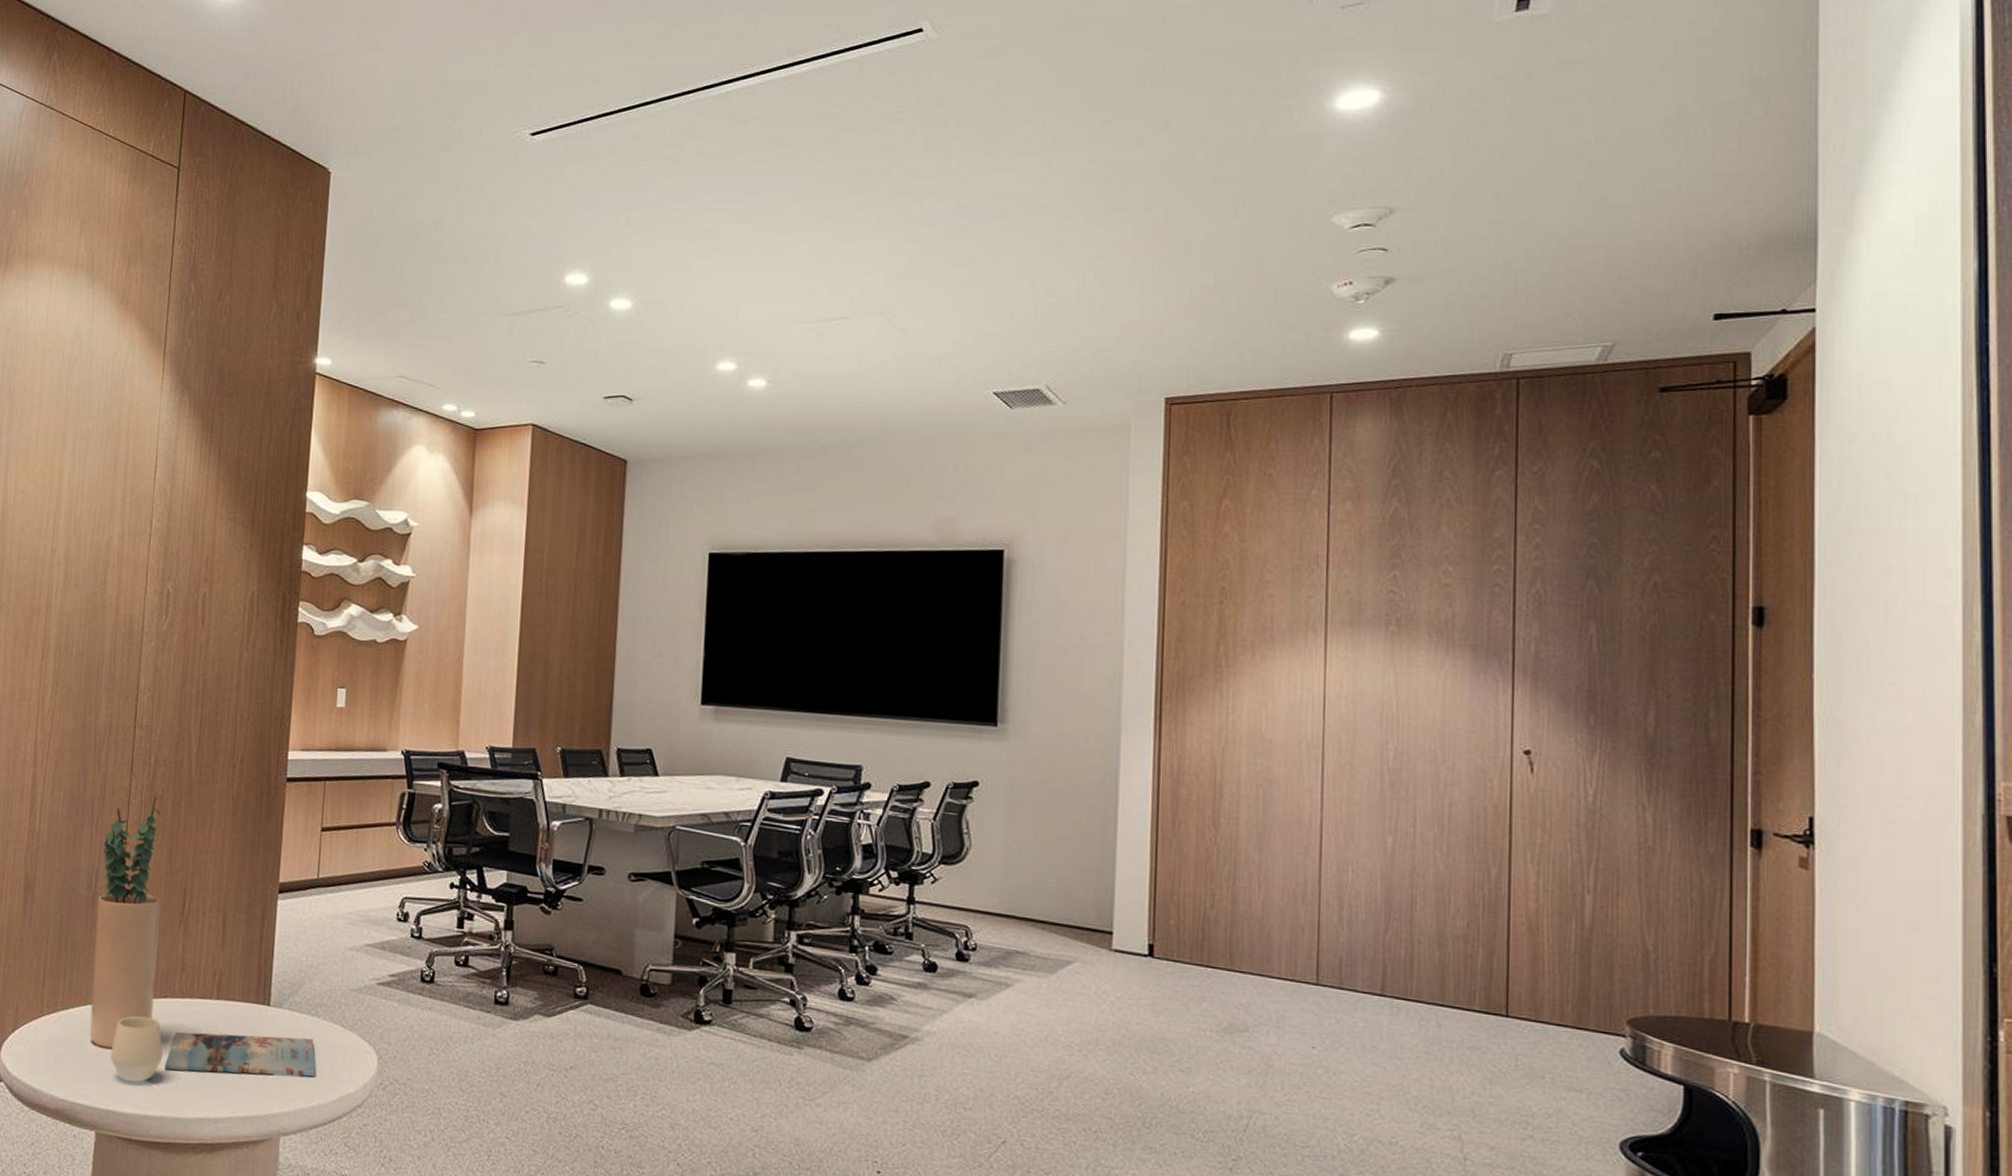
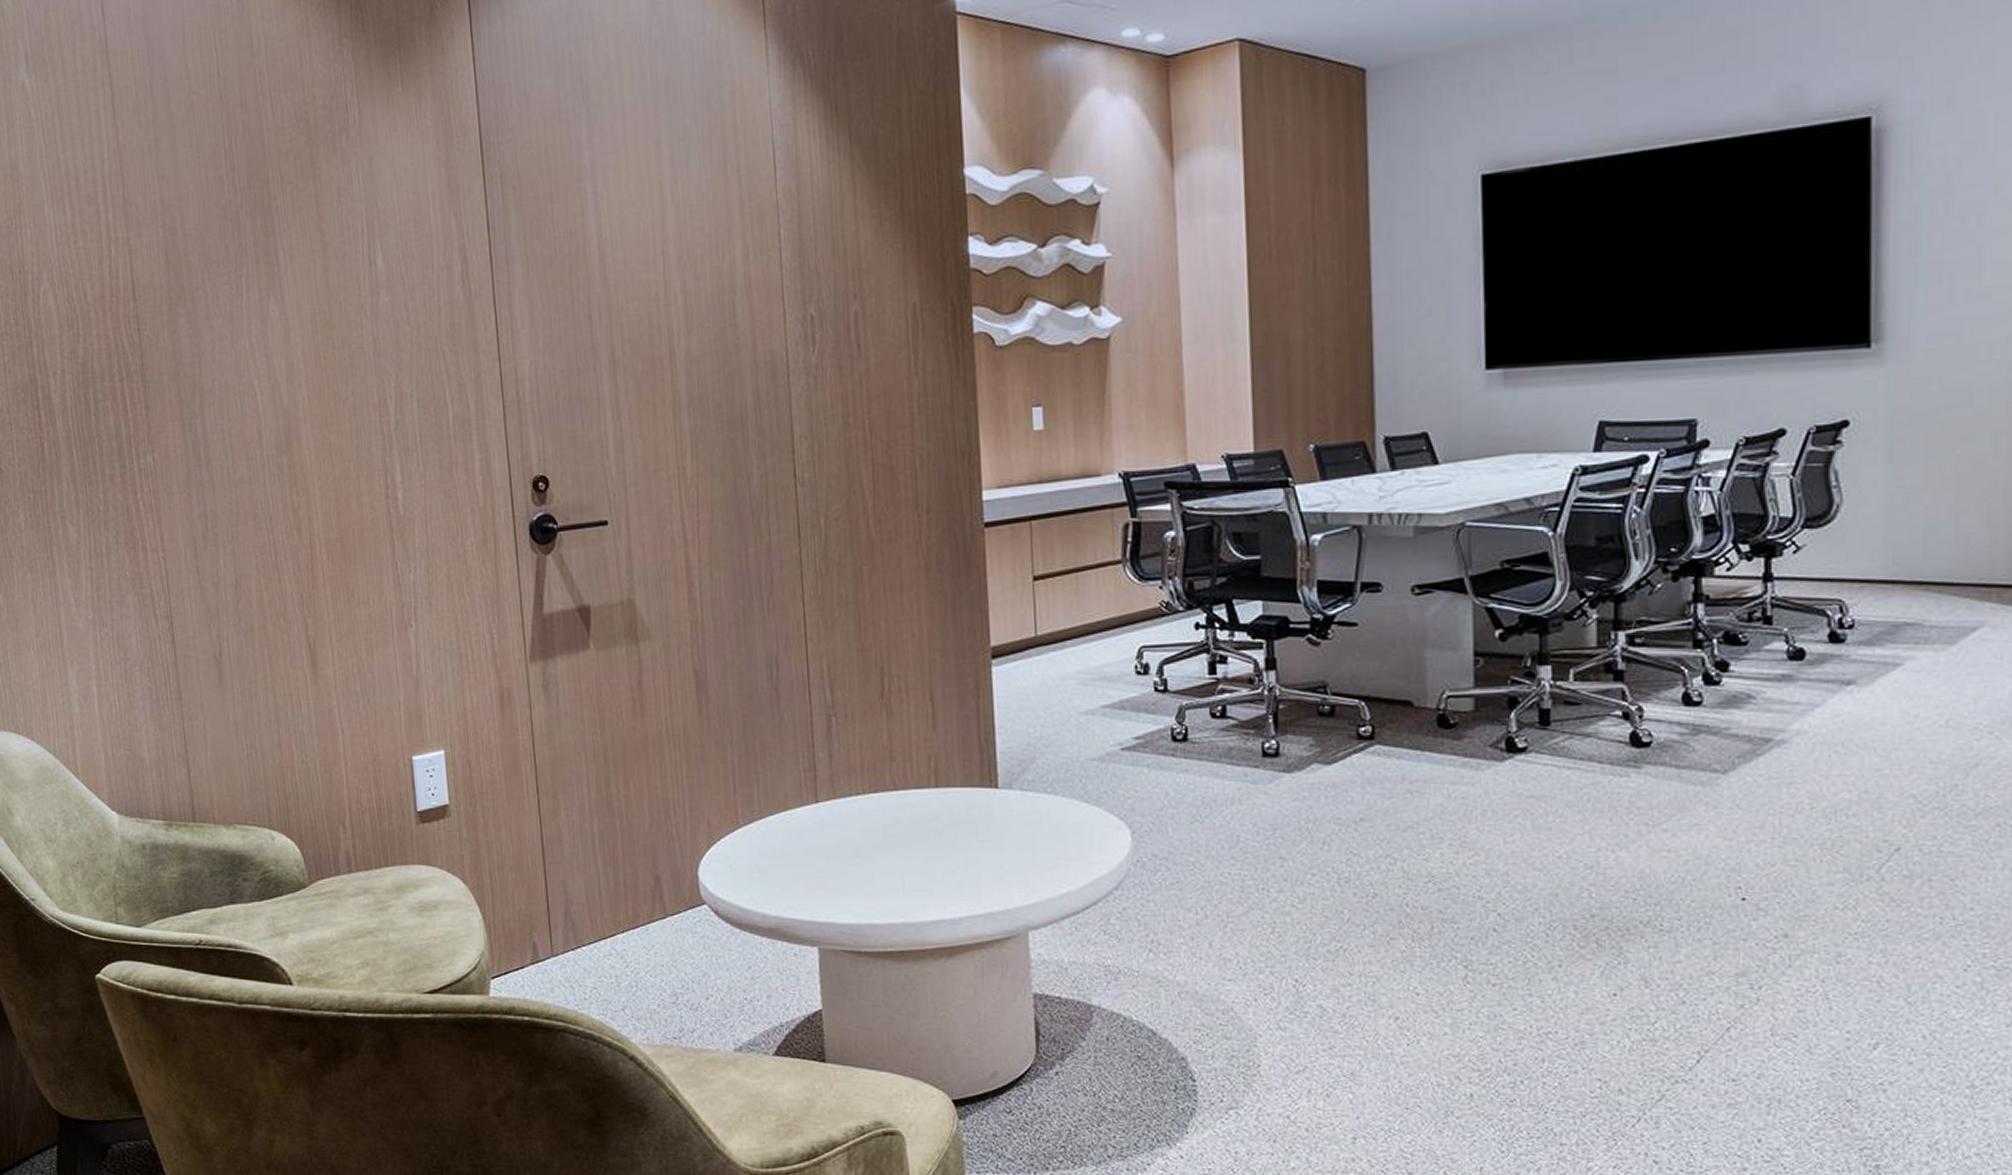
vase: present [89,796,161,1049] -> none [779,564,864,855]
cup: present [111,1016,164,1082] -> none [823,816,883,889]
magazine: present [165,1032,316,1077] -> none [886,819,1061,872]

